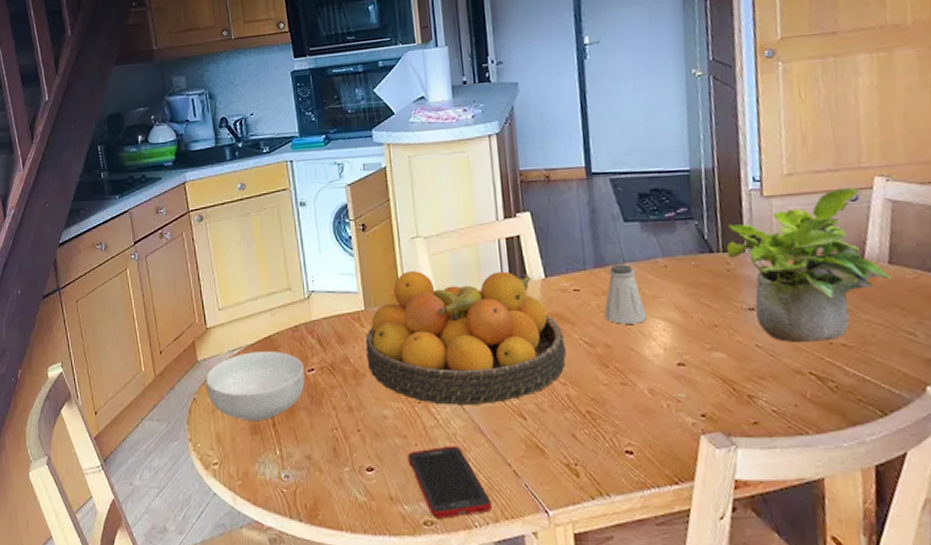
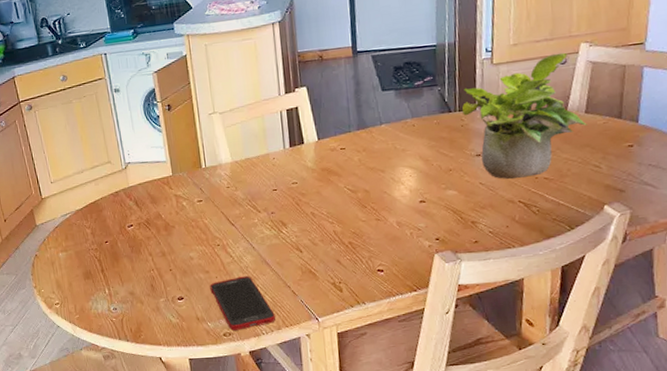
cereal bowl: present [206,351,305,421] -> none [44,213,126,269]
fruit bowl: present [365,271,566,407] -> none [174,137,334,246]
saltshaker: present [604,264,647,324] -> none [364,125,397,174]

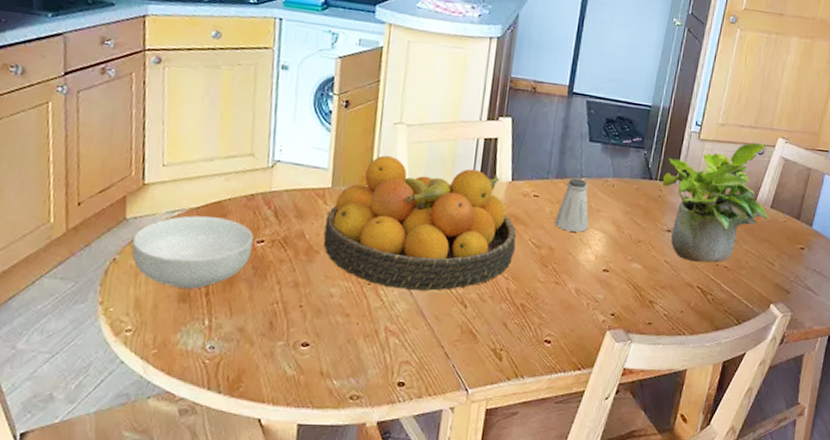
cereal bowl: none [44,213,126,269] -> present [132,215,254,289]
fruit bowl: none [174,137,334,246] -> present [323,155,516,291]
cell phone: present [210,276,275,331] -> none [346,326,419,394]
saltshaker: none [364,125,397,174] -> present [554,178,589,232]

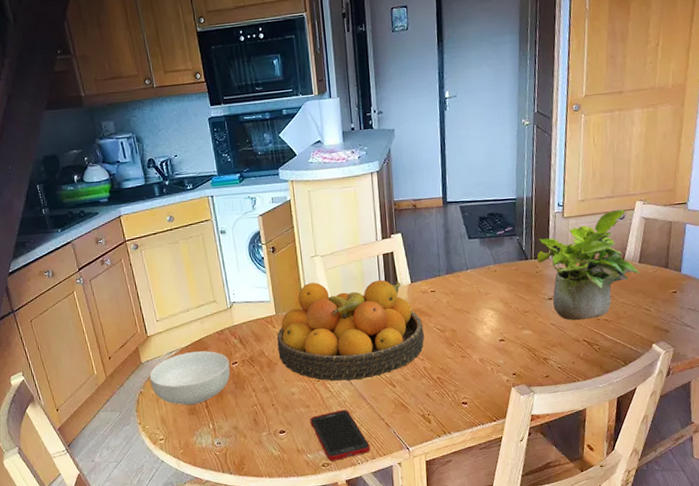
cell phone: none [346,326,419,394] -> present [310,409,370,461]
saltshaker: present [554,178,589,232] -> none [452,270,481,315]

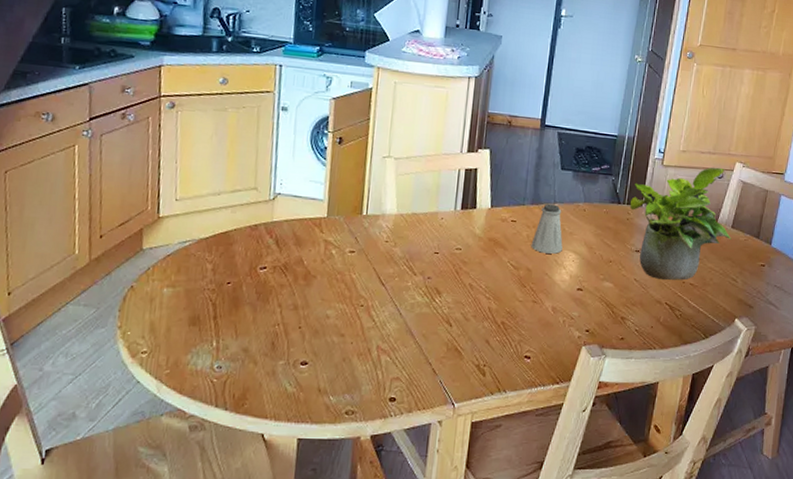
cereal bowl: present [149,350,230,405] -> none [147,245,257,313]
fruit bowl: present [277,279,424,381] -> none [320,187,496,312]
cell phone: present [310,409,370,461] -> none [341,345,409,409]
saltshaker: none [452,270,481,315] -> present [531,203,563,254]

